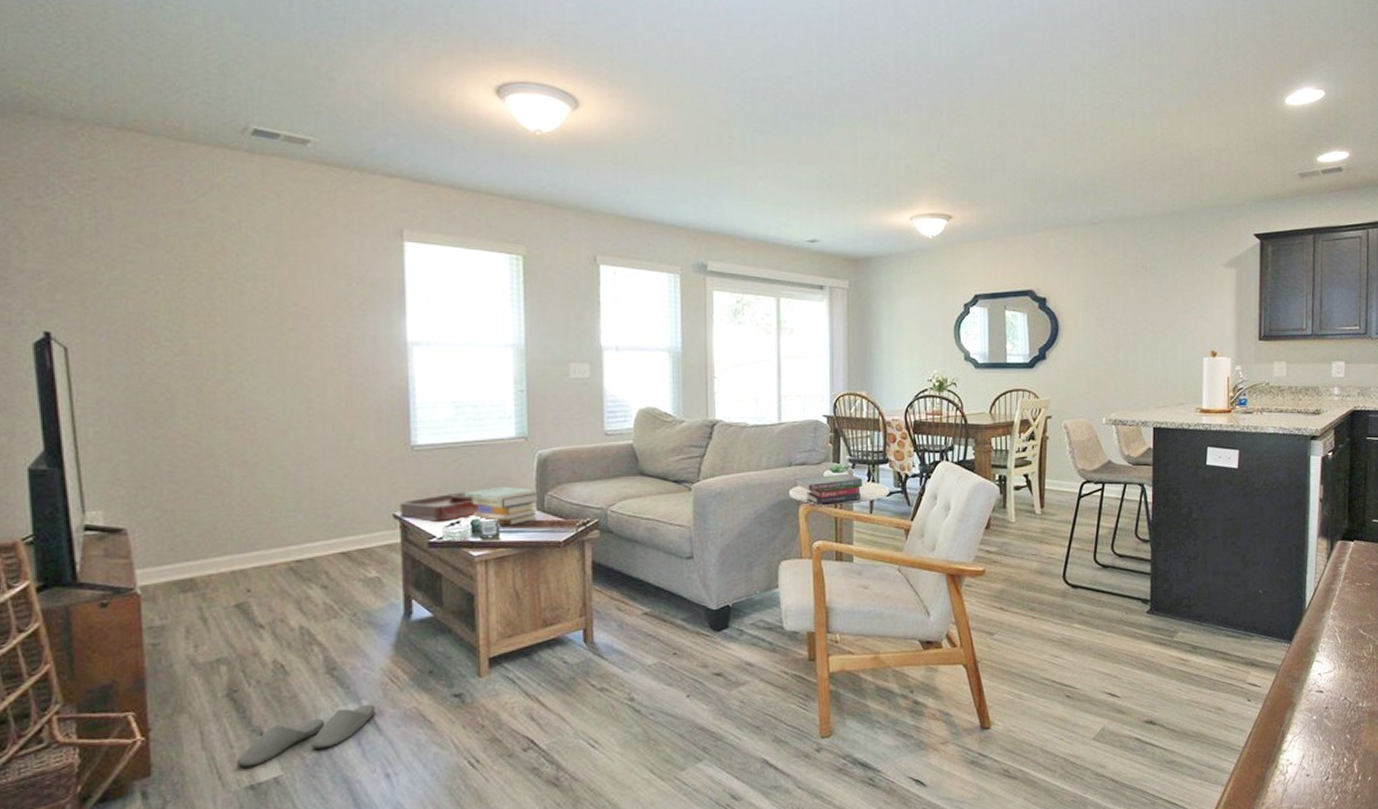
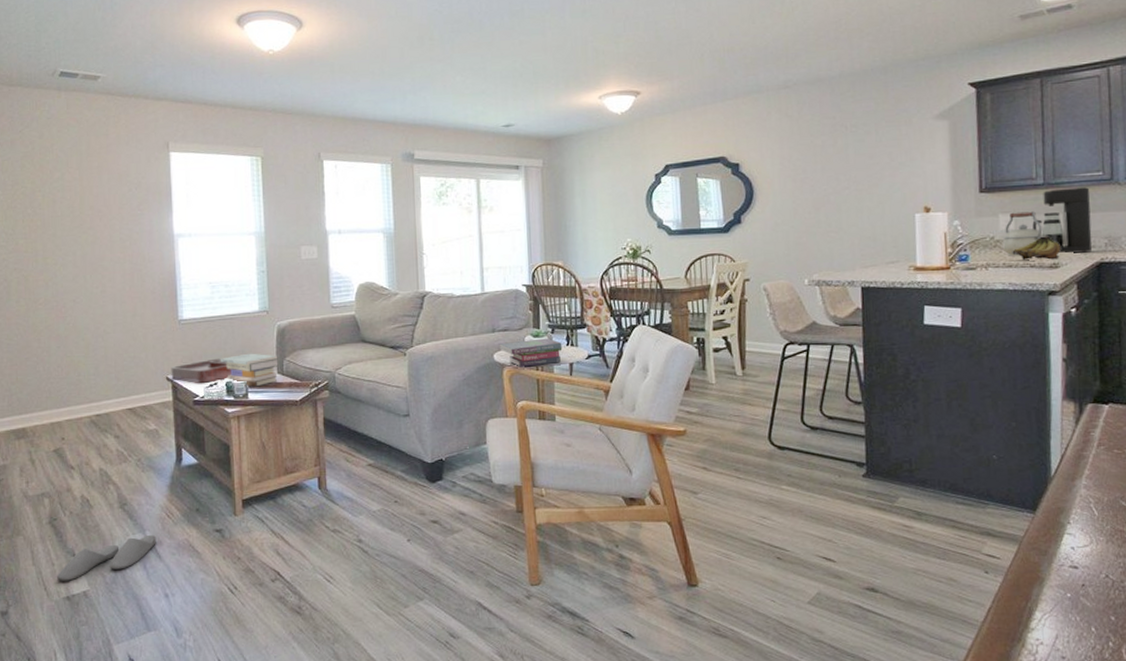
kettle: none [1275,360,1312,403] -> present [1002,211,1047,257]
fruit: none [1283,384,1323,407] -> present [1012,236,1061,261]
coffee maker: none [1301,340,1349,401] -> present [1032,187,1092,253]

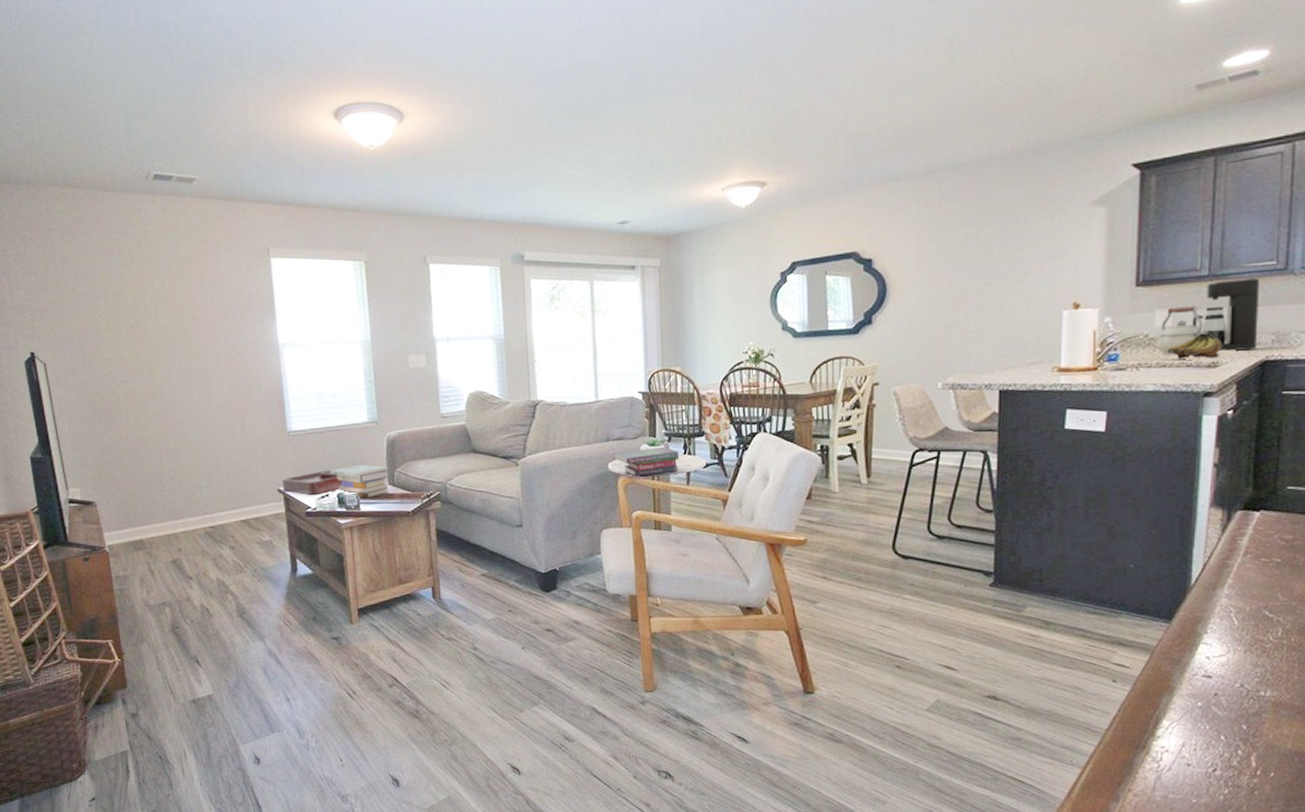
slippers: present [57,534,156,581] -> none [182,642,276,686]

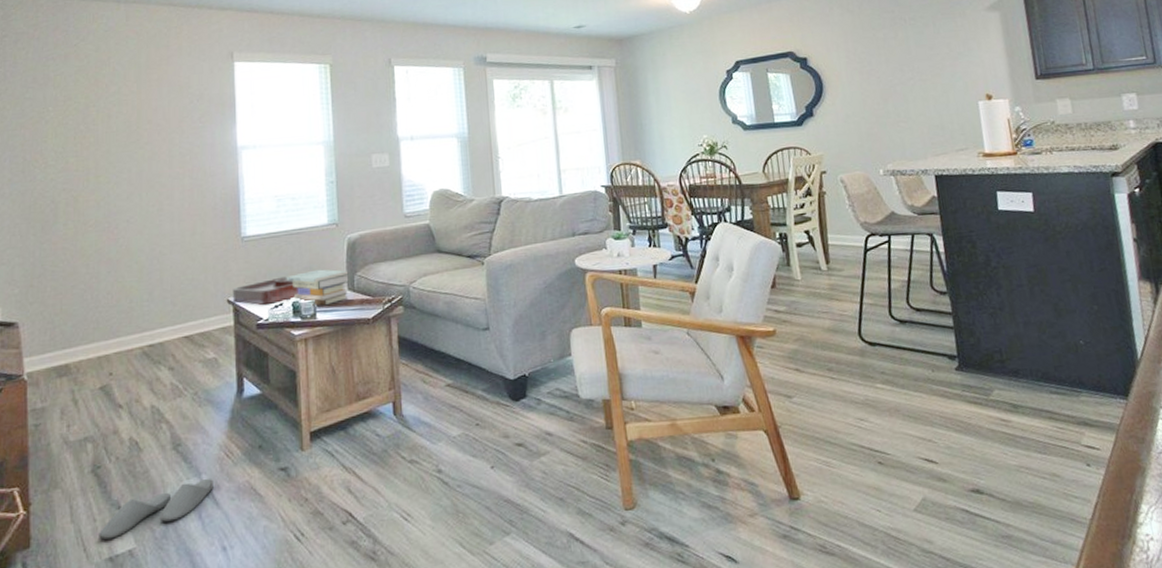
slippers: none [182,642,276,686] -> present [99,478,214,540]
books: present [613,446,680,477] -> none [580,239,645,272]
kettle: present [1156,306,1208,356] -> none [1062,95,1104,141]
fruit: present [1167,332,1222,360] -> none [1073,119,1118,144]
coffee maker: present [1192,278,1260,351] -> none [1088,71,1146,135]

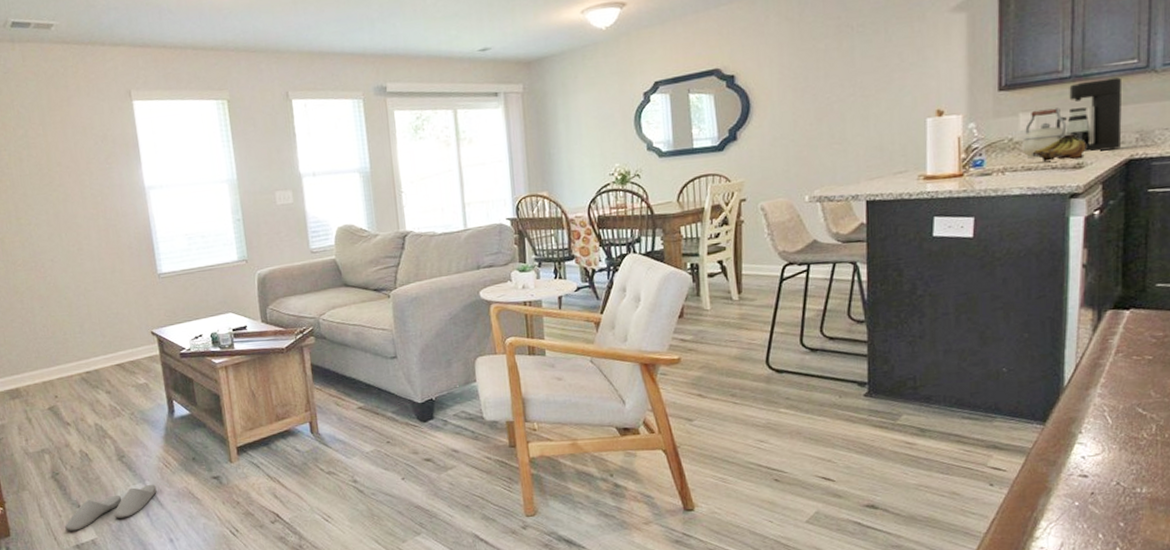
decorative tray: present [232,276,300,305] -> none [154,310,216,336]
books: present [286,269,349,306] -> none [203,303,262,337]
kettle: none [1062,95,1104,141] -> present [1021,107,1072,159]
fruit: none [1073,119,1118,144] -> present [1032,134,1086,163]
coffee maker: none [1088,71,1146,135] -> present [1056,77,1123,152]

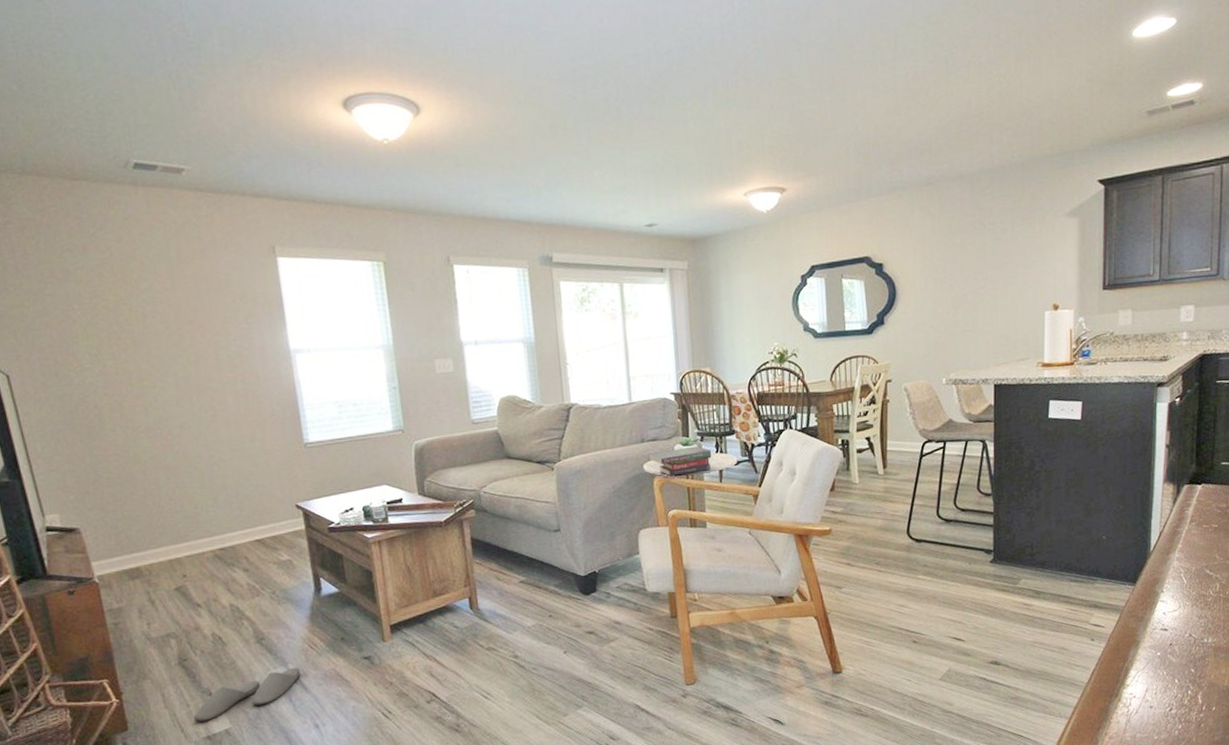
books: none [484,272,551,304] -> present [648,446,712,477]
kettle: present [1021,107,1072,159] -> none [1120,307,1159,352]
fruit: present [1032,134,1086,163] -> none [1128,330,1170,355]
coffee maker: present [1056,77,1123,152] -> none [1147,283,1199,346]

